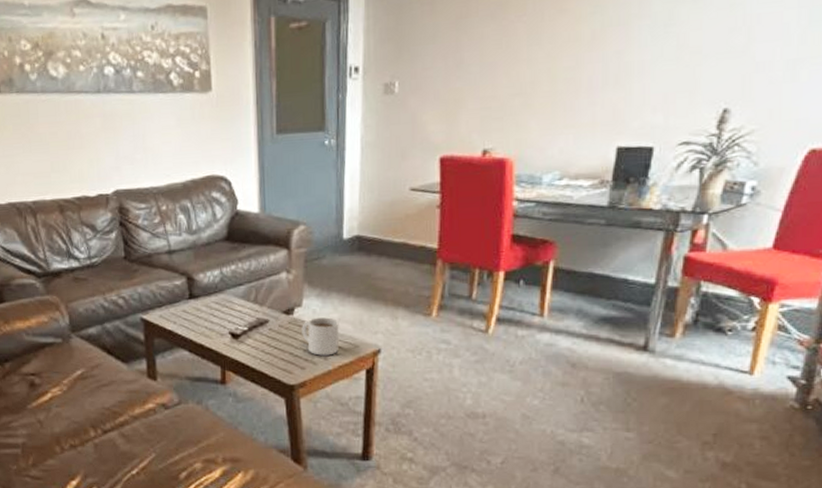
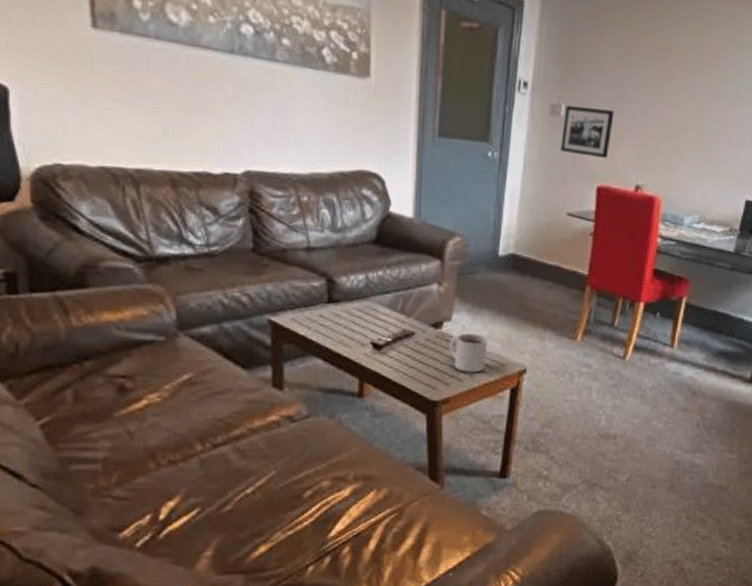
picture frame: none [397,78,452,129] -> present [561,106,614,159]

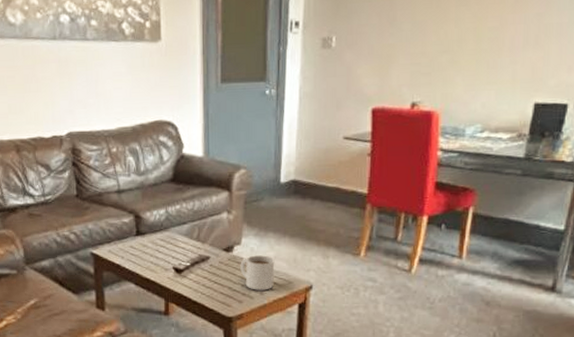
picture frame: present [561,106,614,159] -> none [334,34,385,82]

